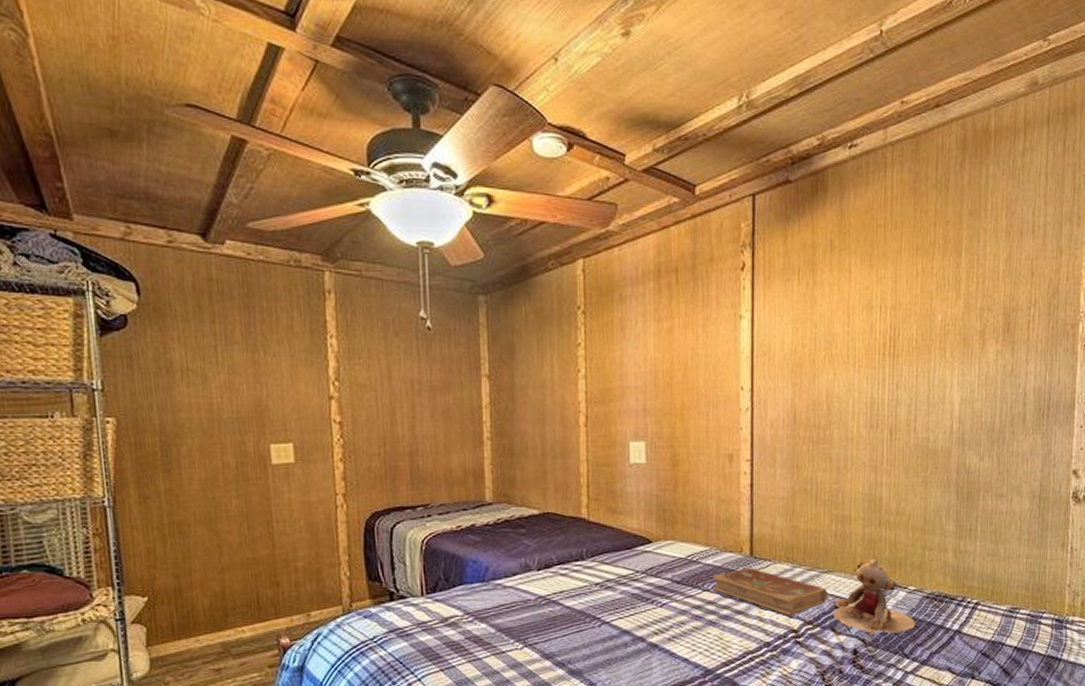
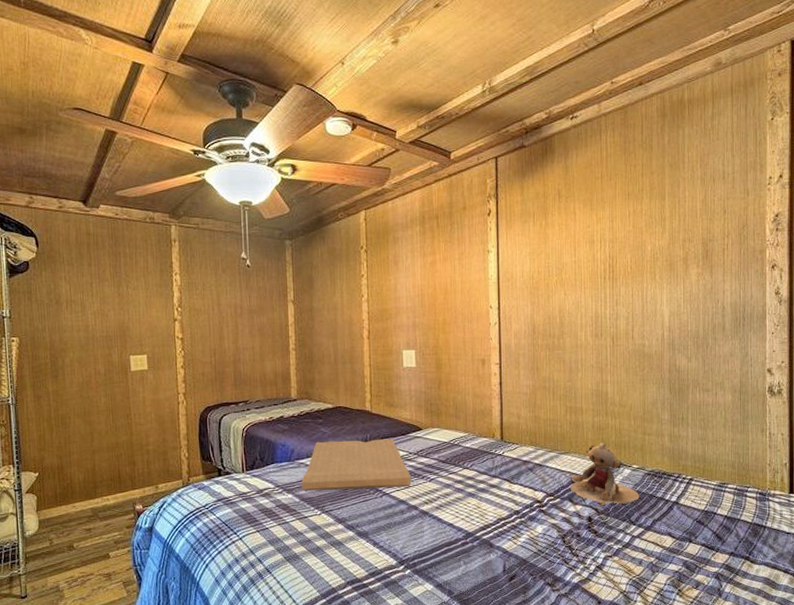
towel: none [498,553,638,619] -> present [301,438,411,491]
book: present [712,567,828,616] -> none [471,449,565,489]

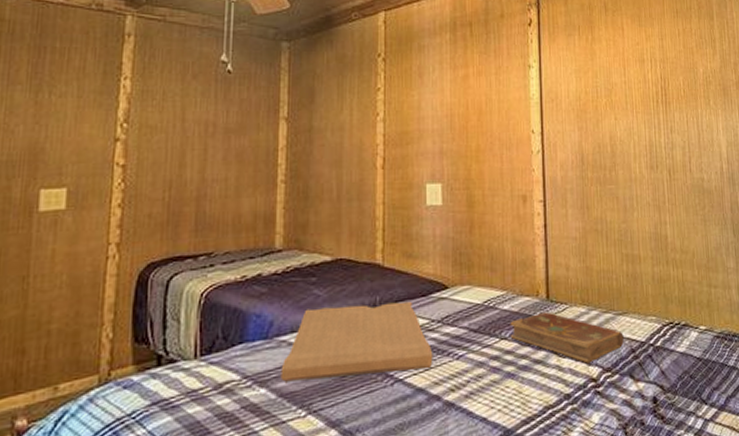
book: none [471,449,565,489] -> present [510,312,624,364]
stuffed animal: present [570,443,639,506] -> none [630,299,709,381]

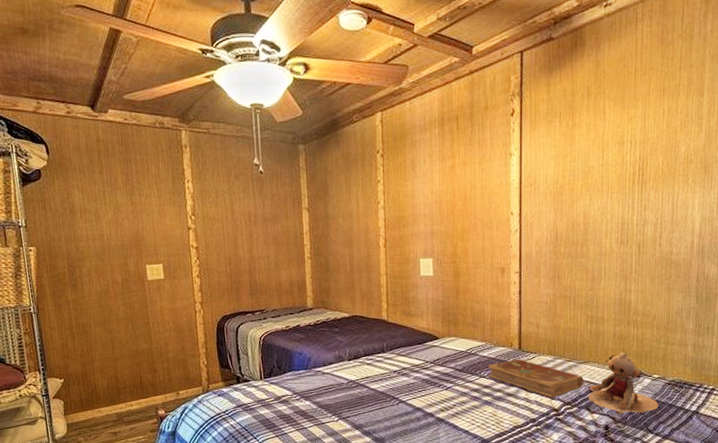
towel: present [280,301,433,382] -> none [318,347,428,398]
stuffed animal: none [630,299,709,381] -> present [588,352,658,415]

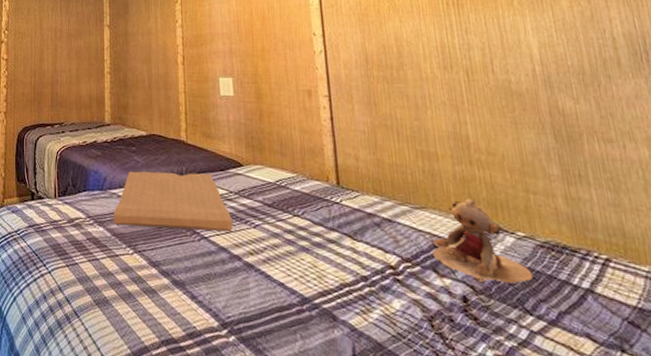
towel: none [318,347,428,398] -> present [113,171,233,232]
book: present [488,359,584,398] -> none [302,196,424,251]

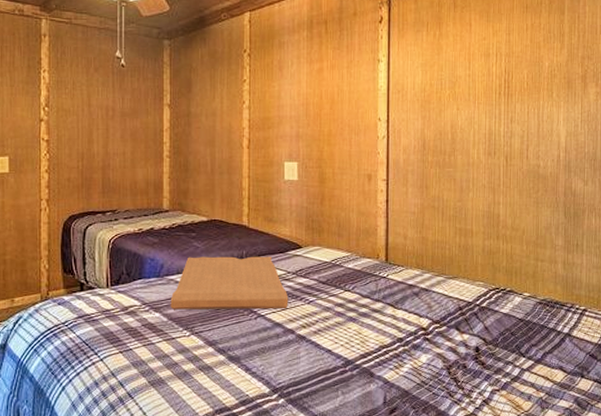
stuffed animal: present [432,199,533,284] -> none [457,268,530,336]

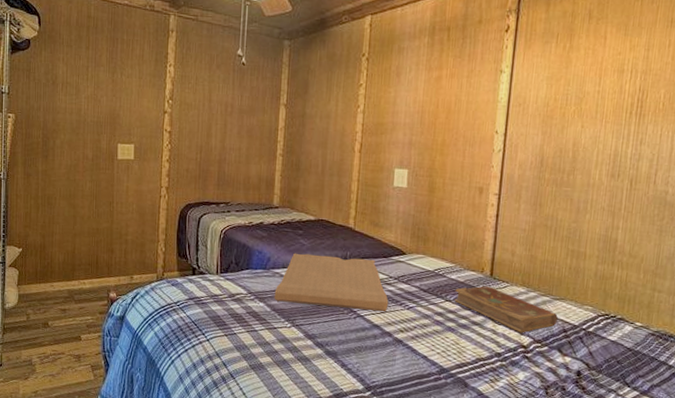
book: none [353,272,453,316] -> present [454,286,558,333]

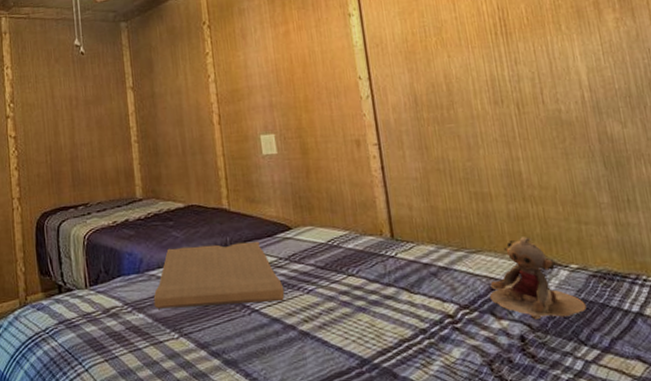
book: present [454,286,558,333] -> none [355,250,481,300]
stuffed animal: none [560,293,639,363] -> present [489,236,587,320]

